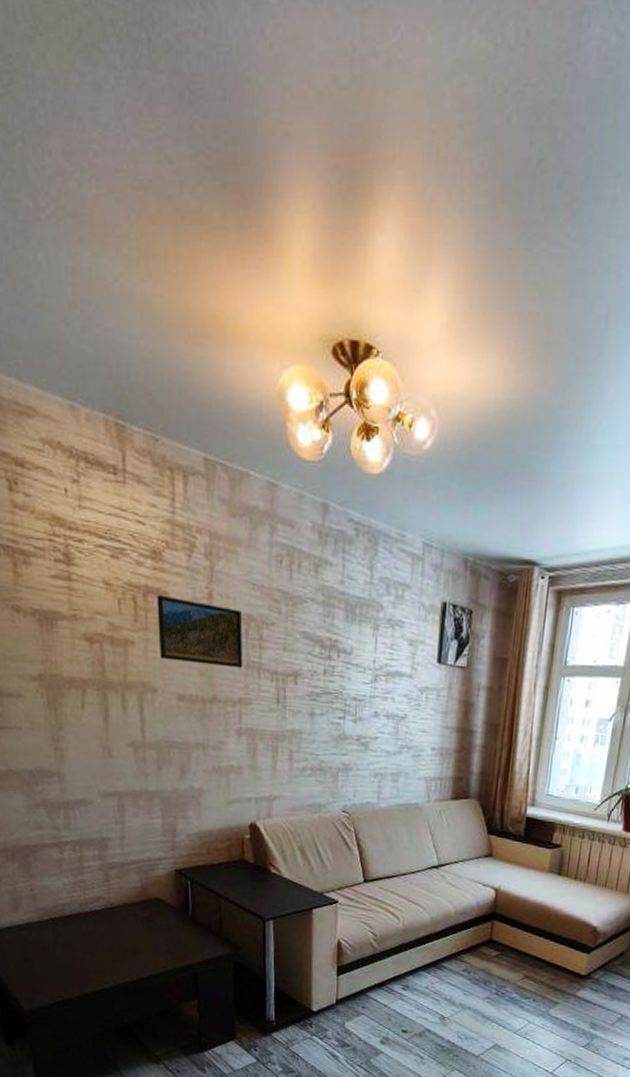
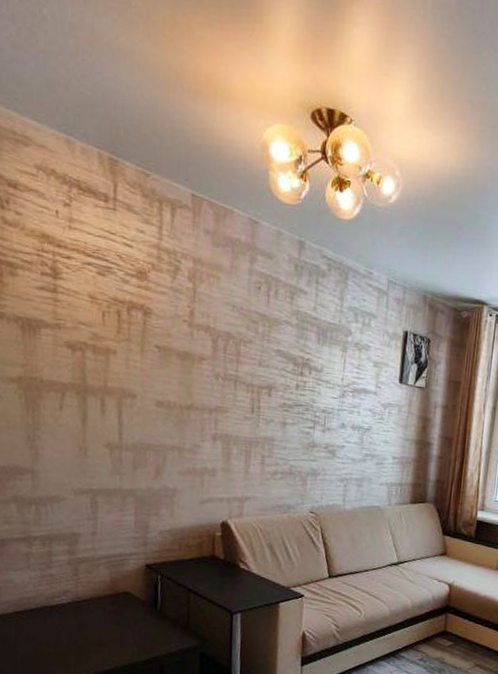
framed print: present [157,595,243,668] -> none [140,310,222,380]

